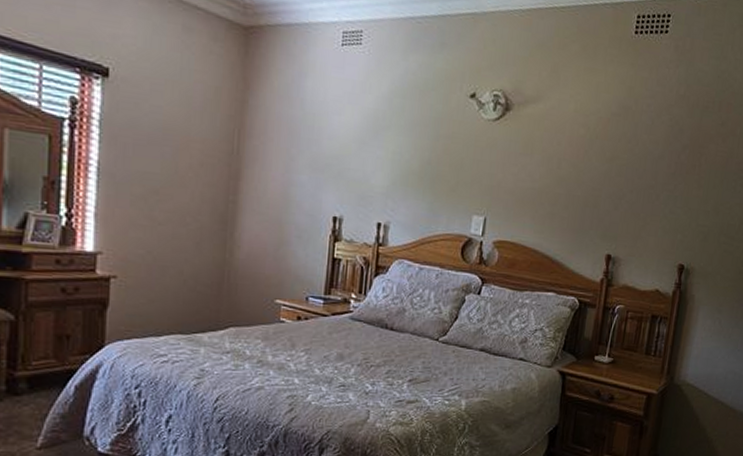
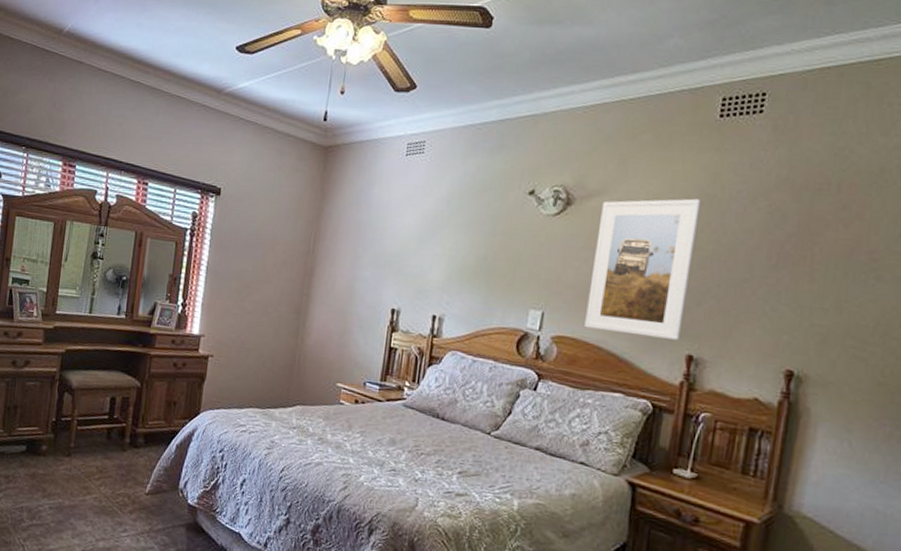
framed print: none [522,108,619,241] -> present [584,198,701,340]

